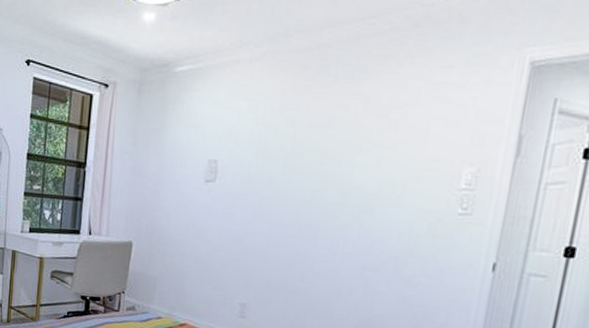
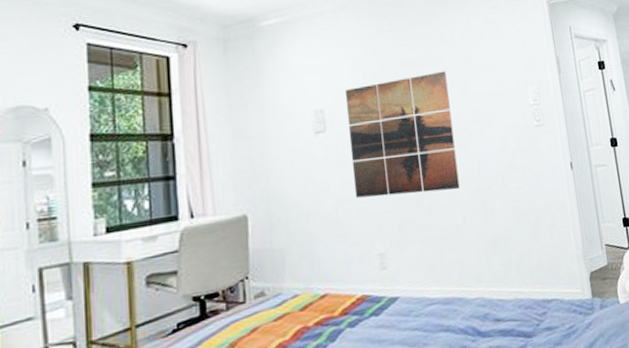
wall art: none [230,136,360,263] -> present [344,71,460,198]

